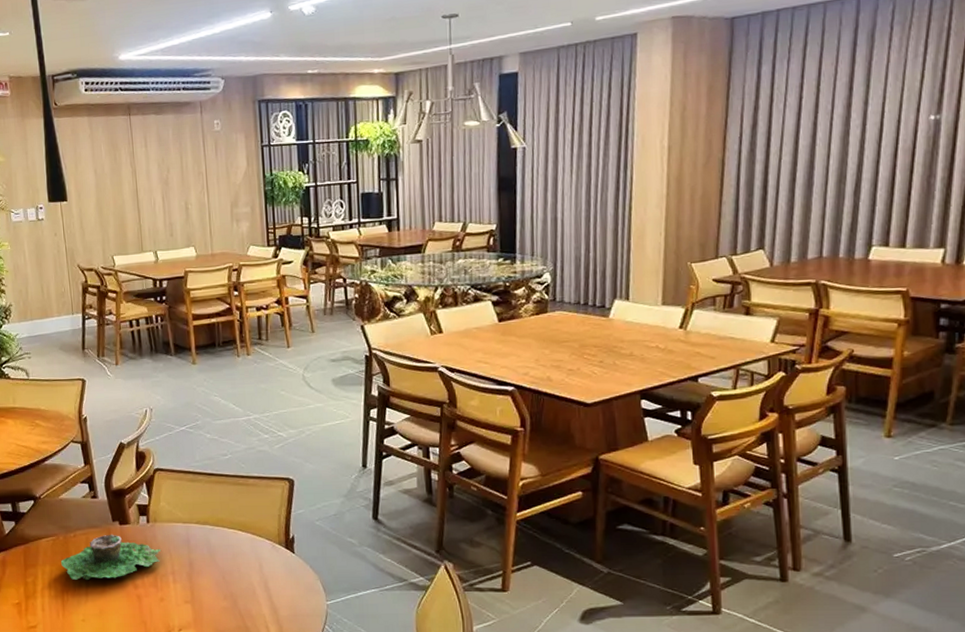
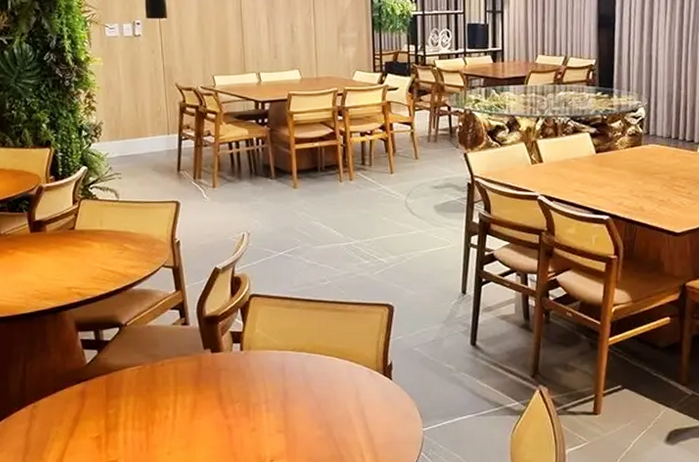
succulent planter: present [61,534,162,581] -> none [147,362,255,412]

